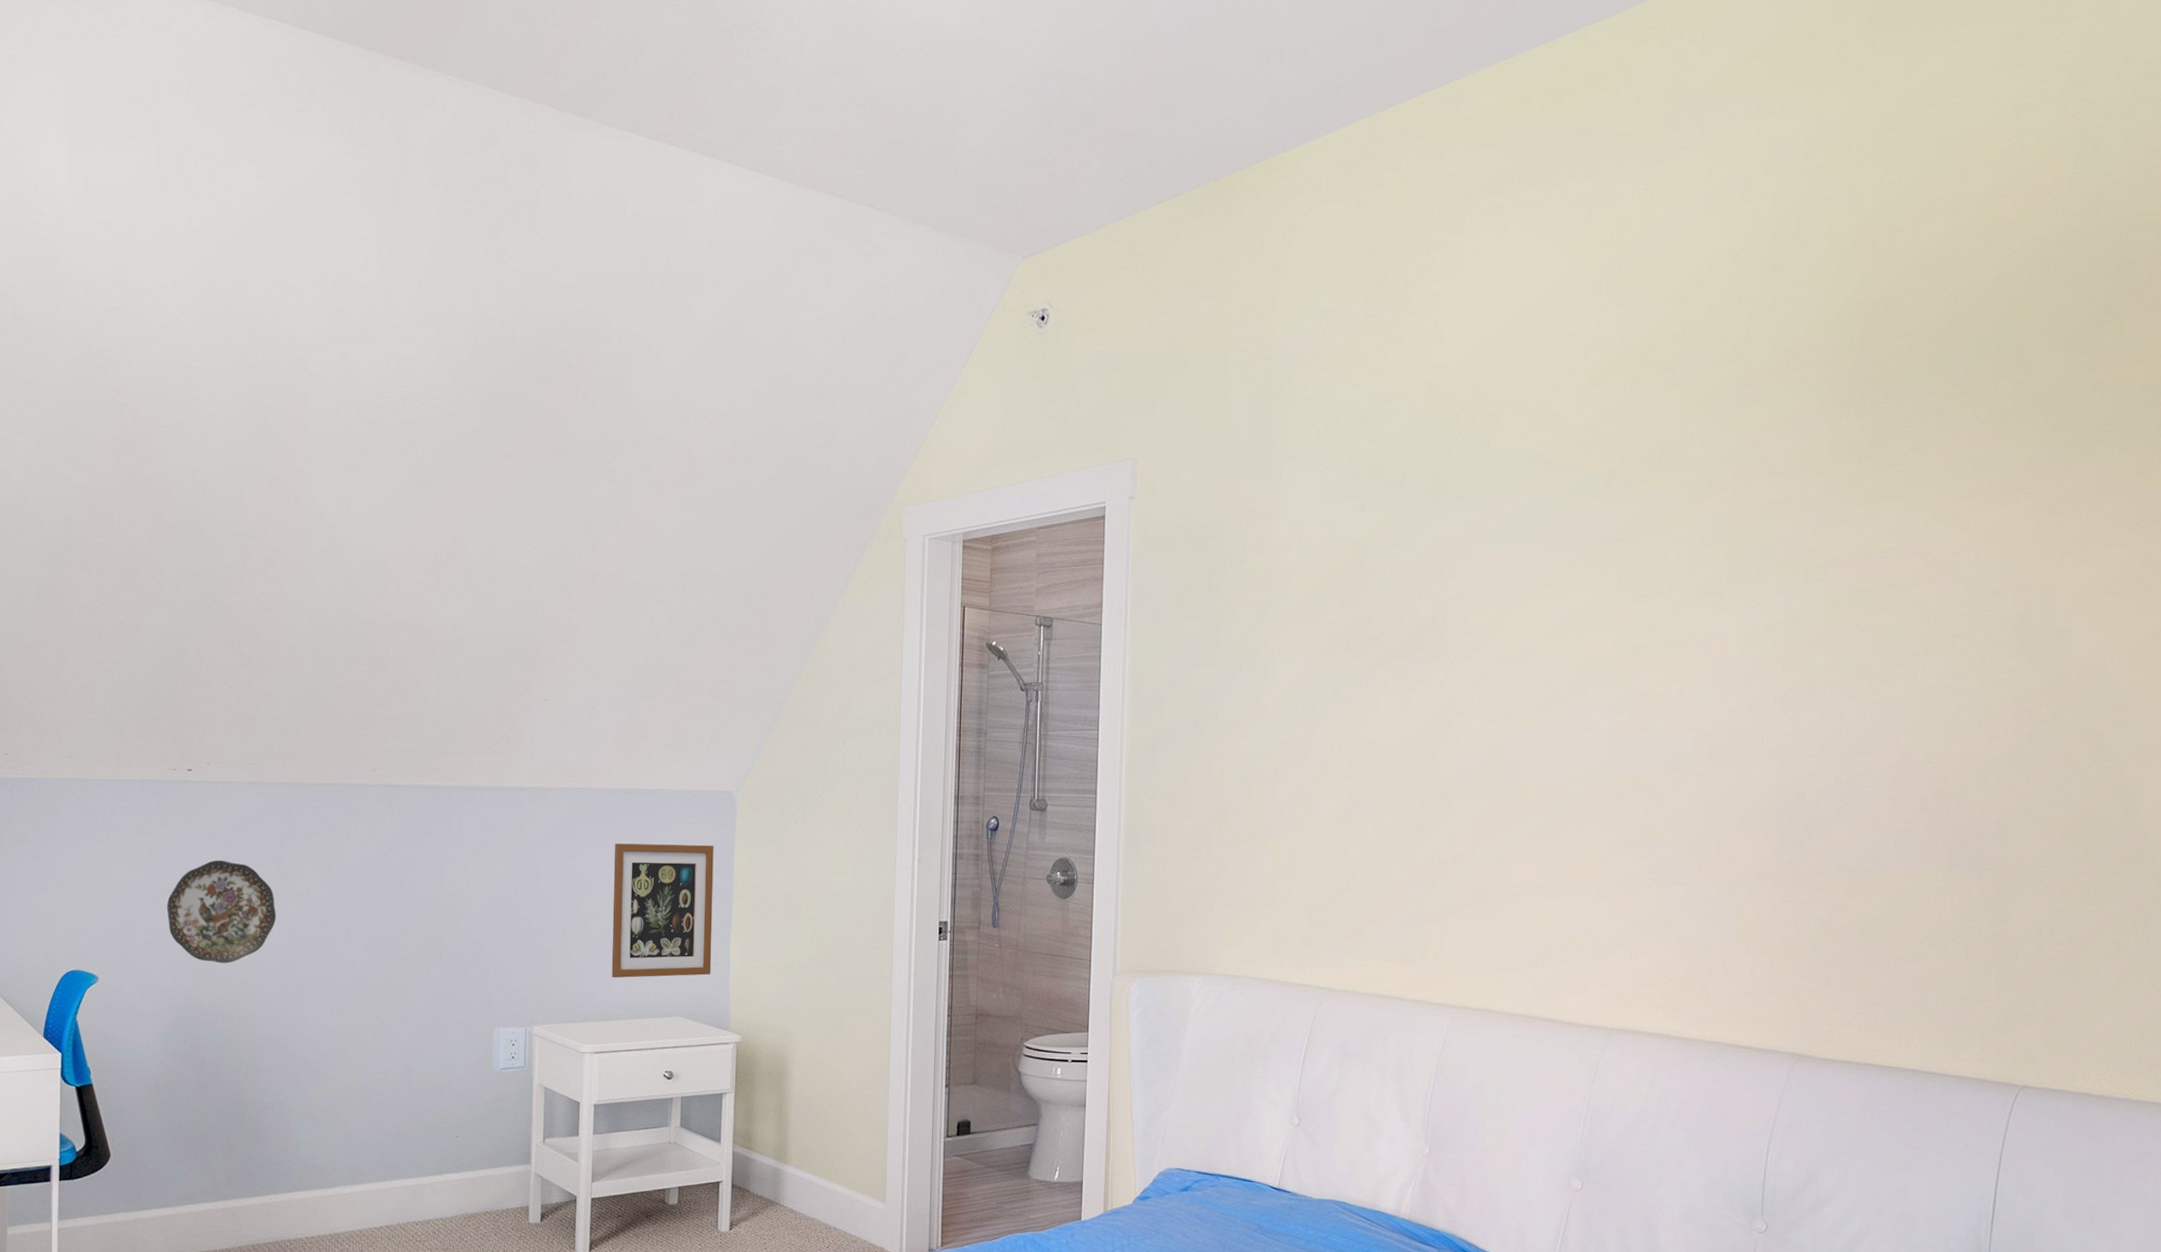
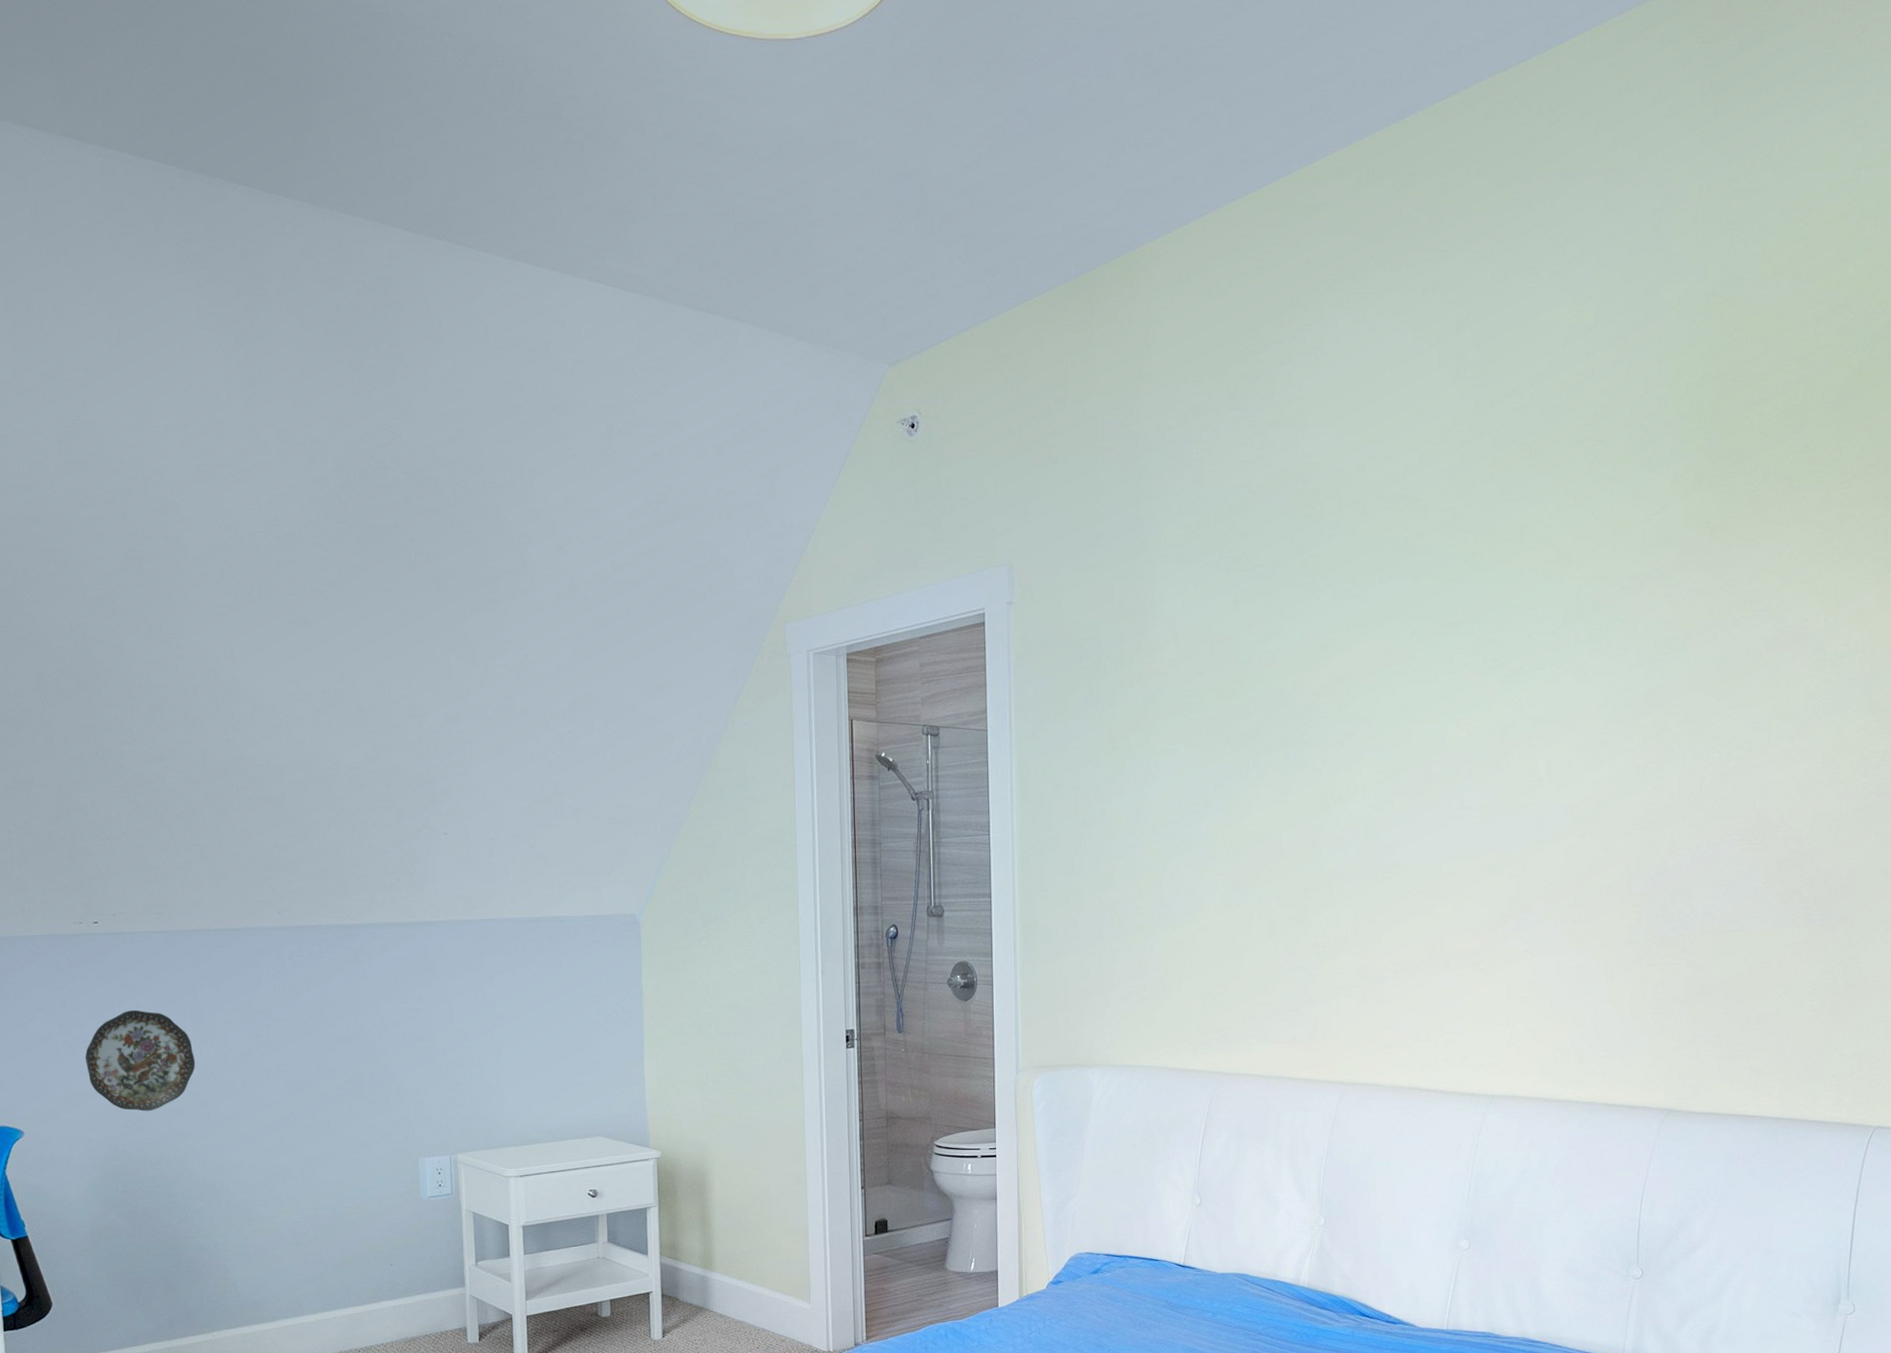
picture frame: present [611,843,714,978] -> none [523,968,628,1103]

